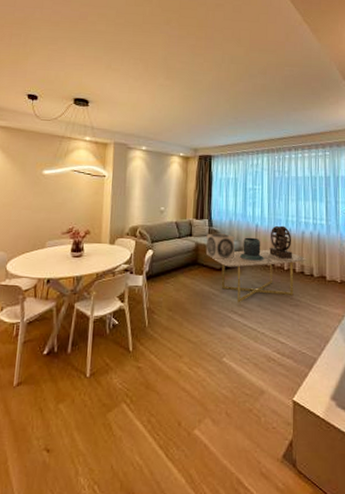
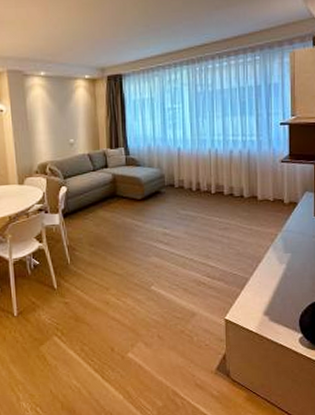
decorative cube: present [205,233,235,260] -> none [123,161,156,191]
coffee table: present [211,249,306,303] -> none [131,173,235,232]
decorative urn: present [240,237,264,261] -> none [162,162,189,188]
shelf unit: present [269,225,293,260] -> none [194,146,221,183]

